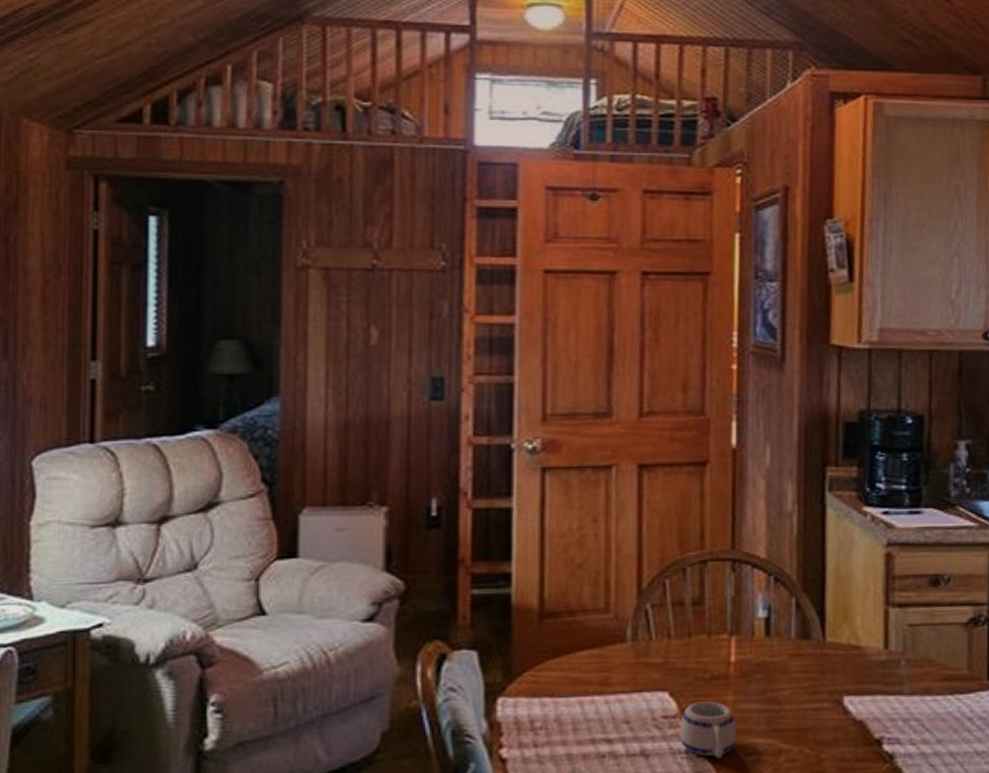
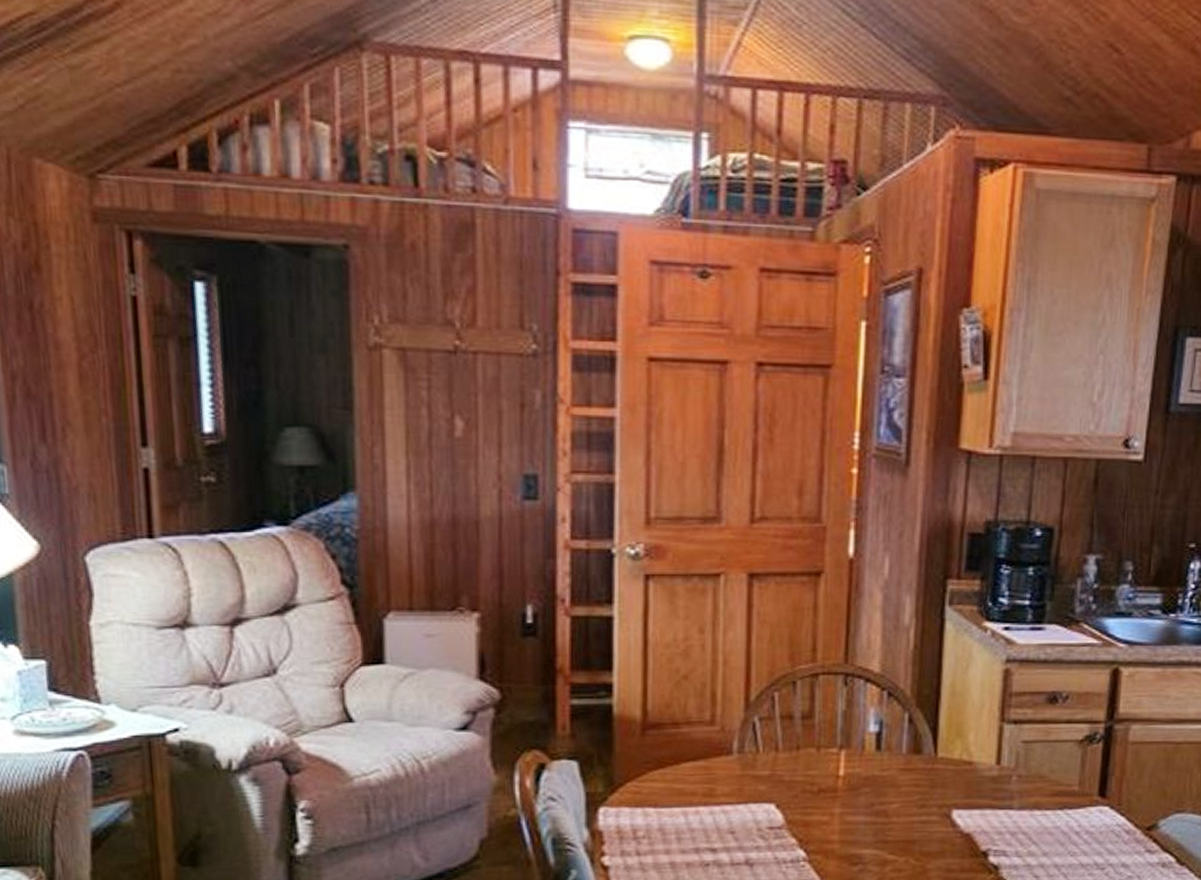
mug: present [680,701,737,759] -> none [785,813,843,869]

